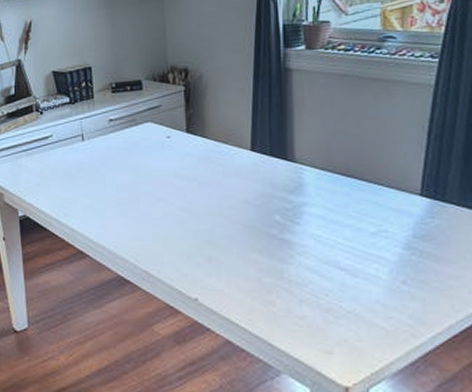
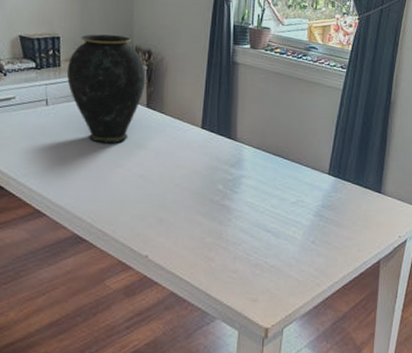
vase: none [100,56,184,176] -> present [66,34,146,143]

